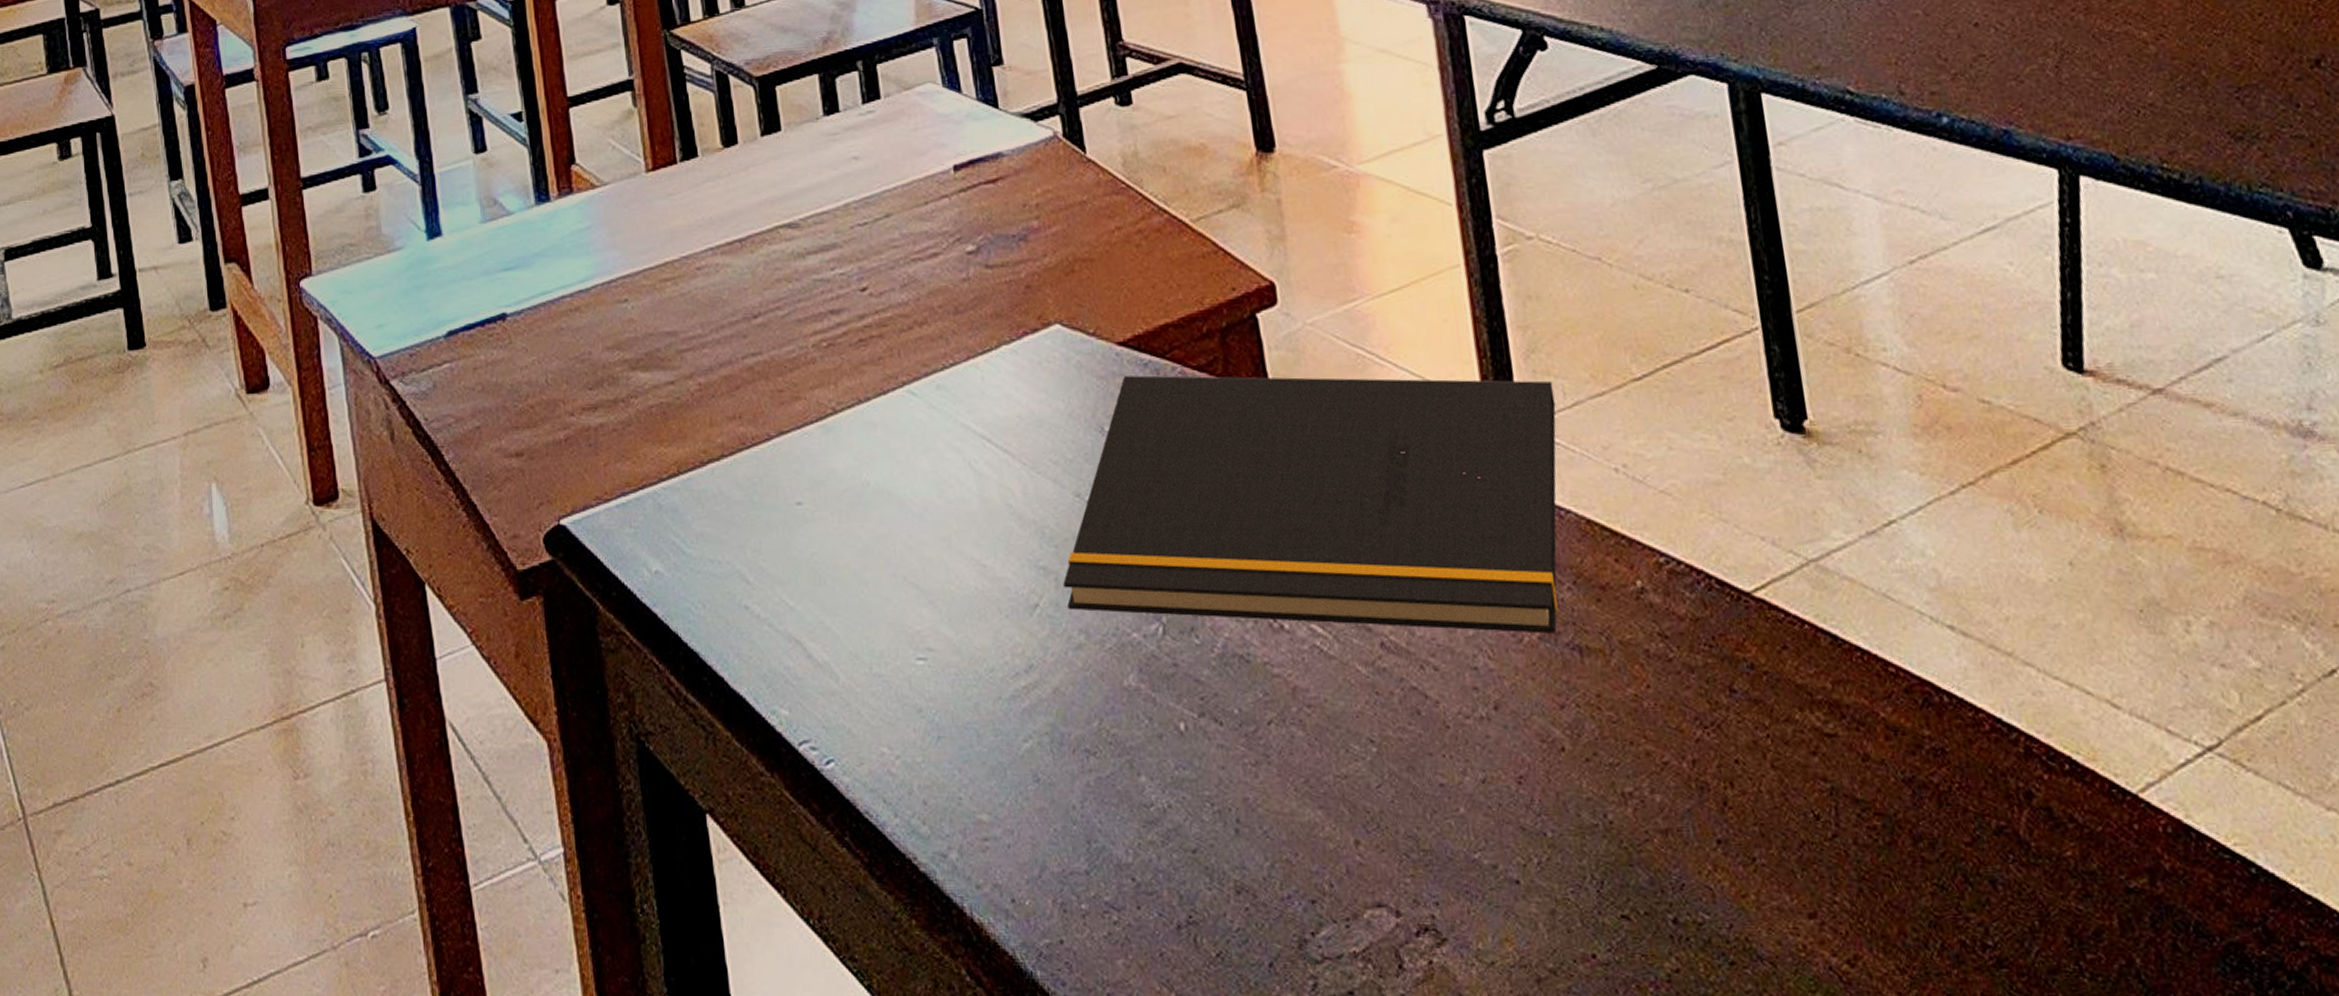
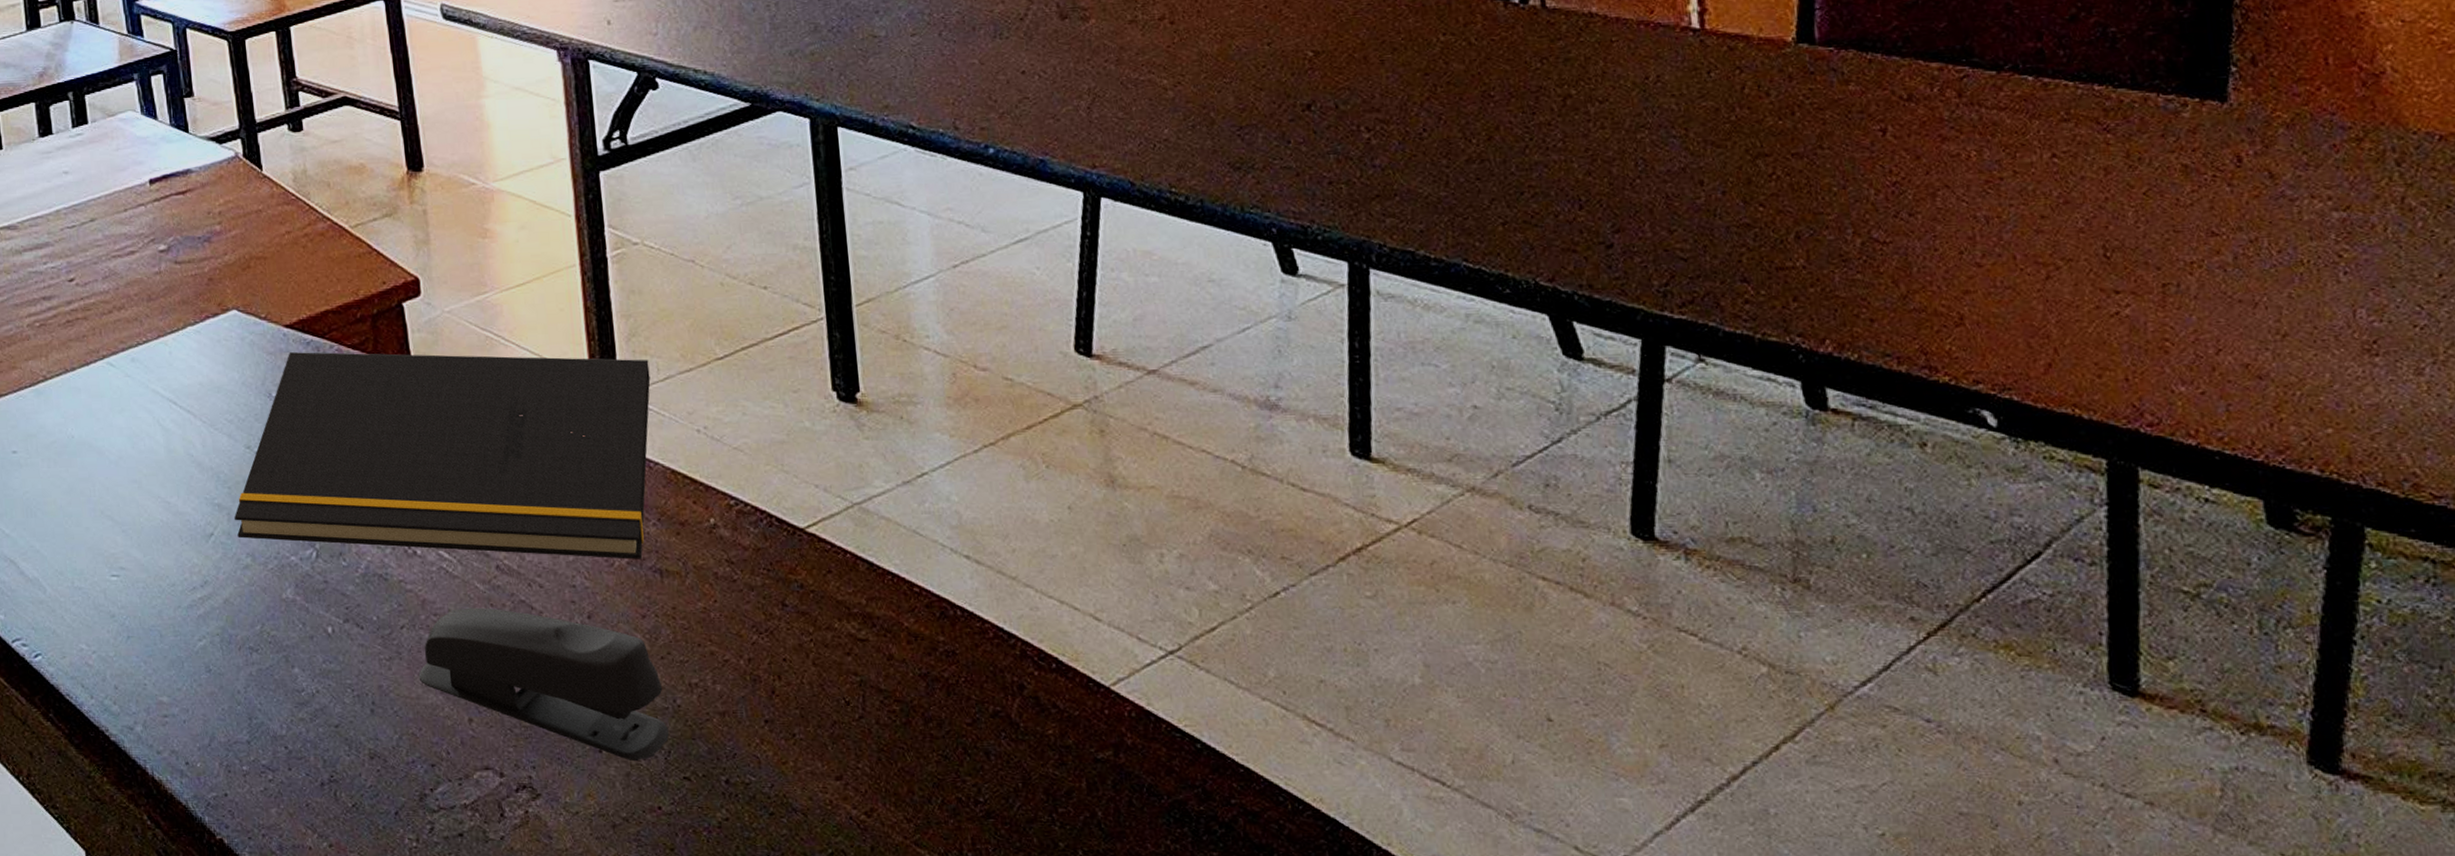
stapler: none [1291,696,1601,894] -> present [418,607,669,760]

